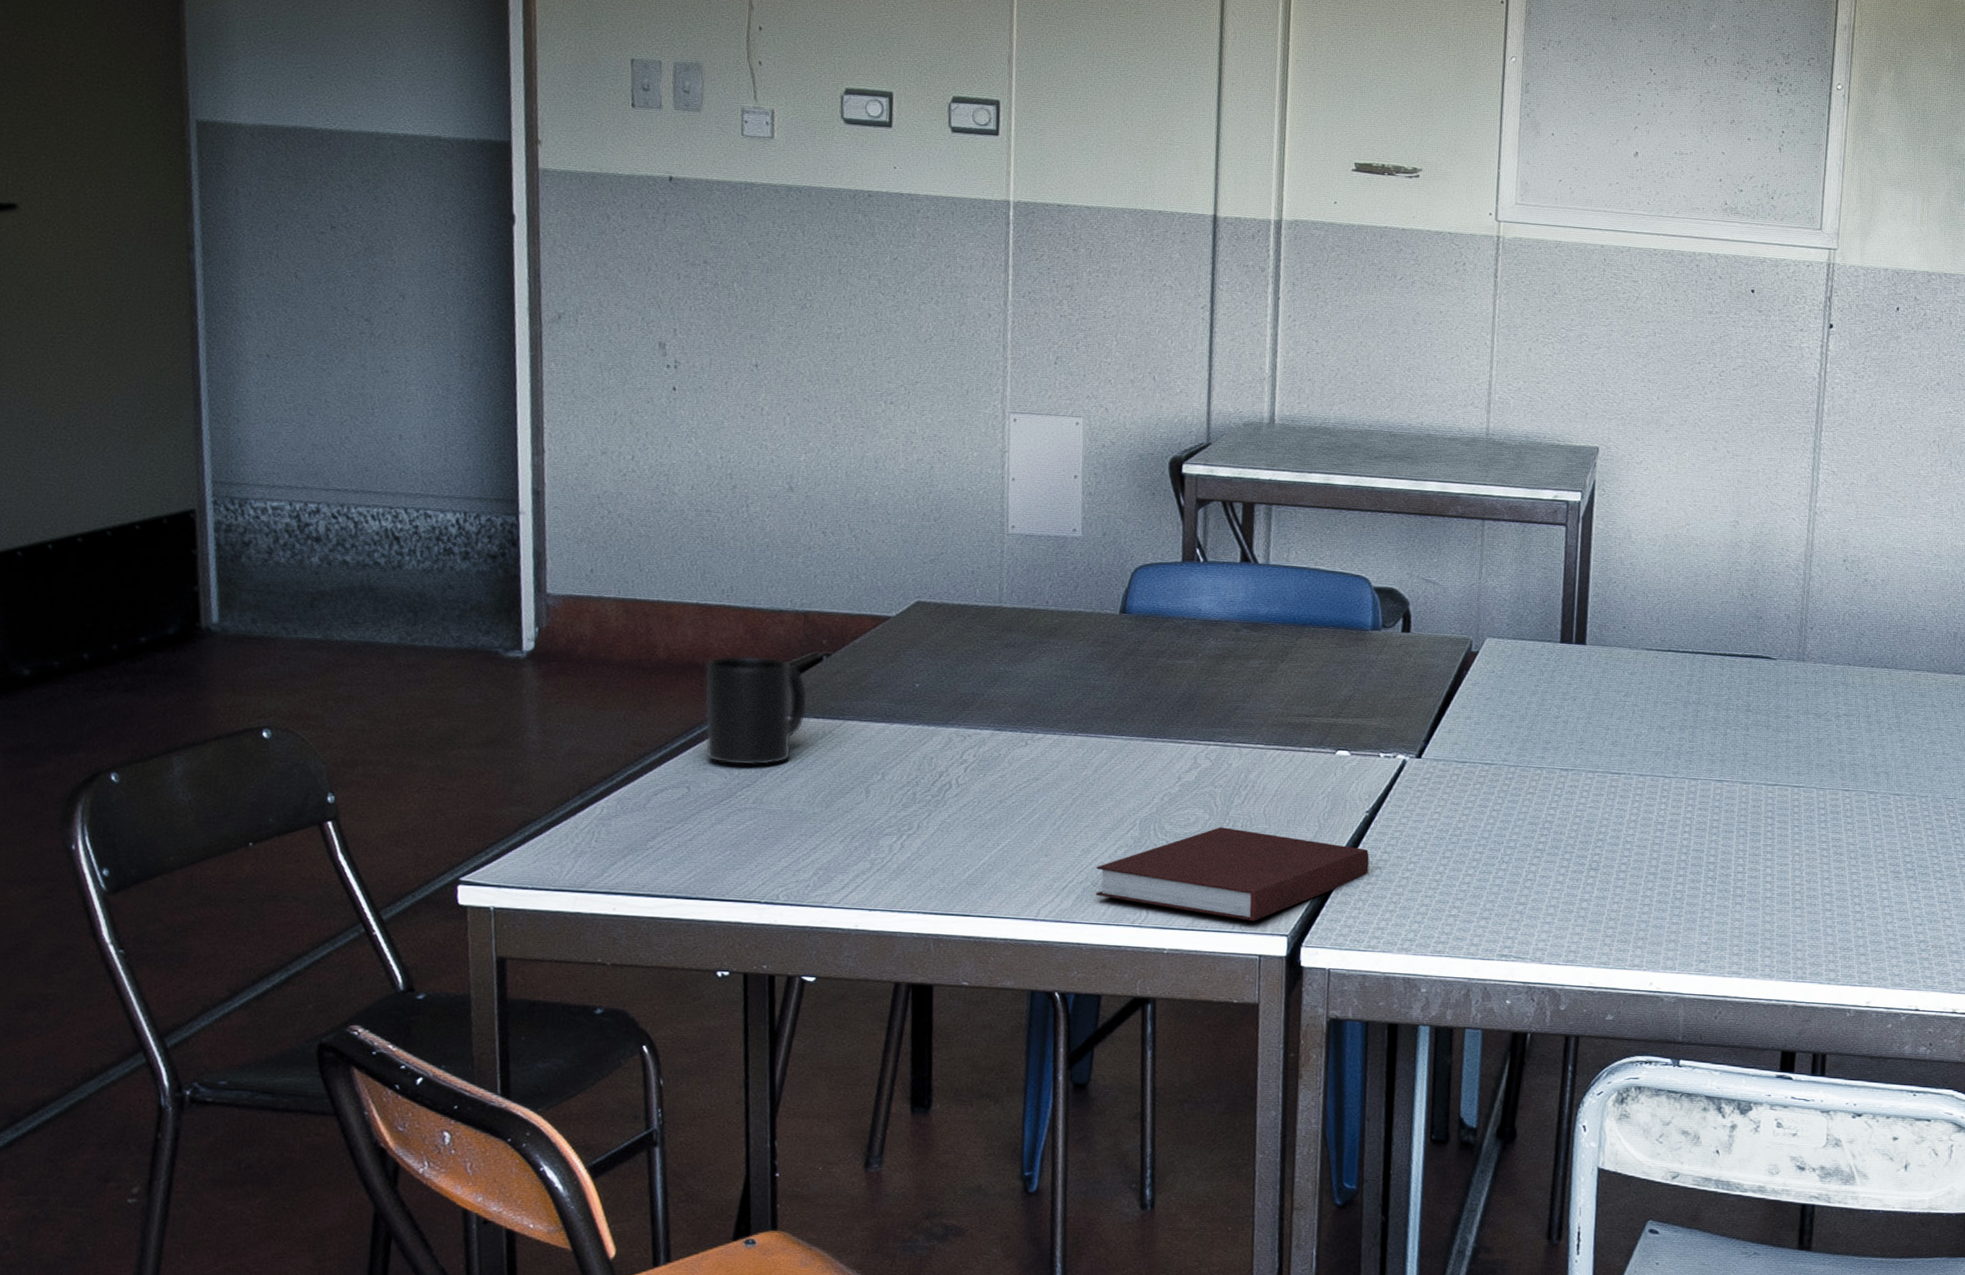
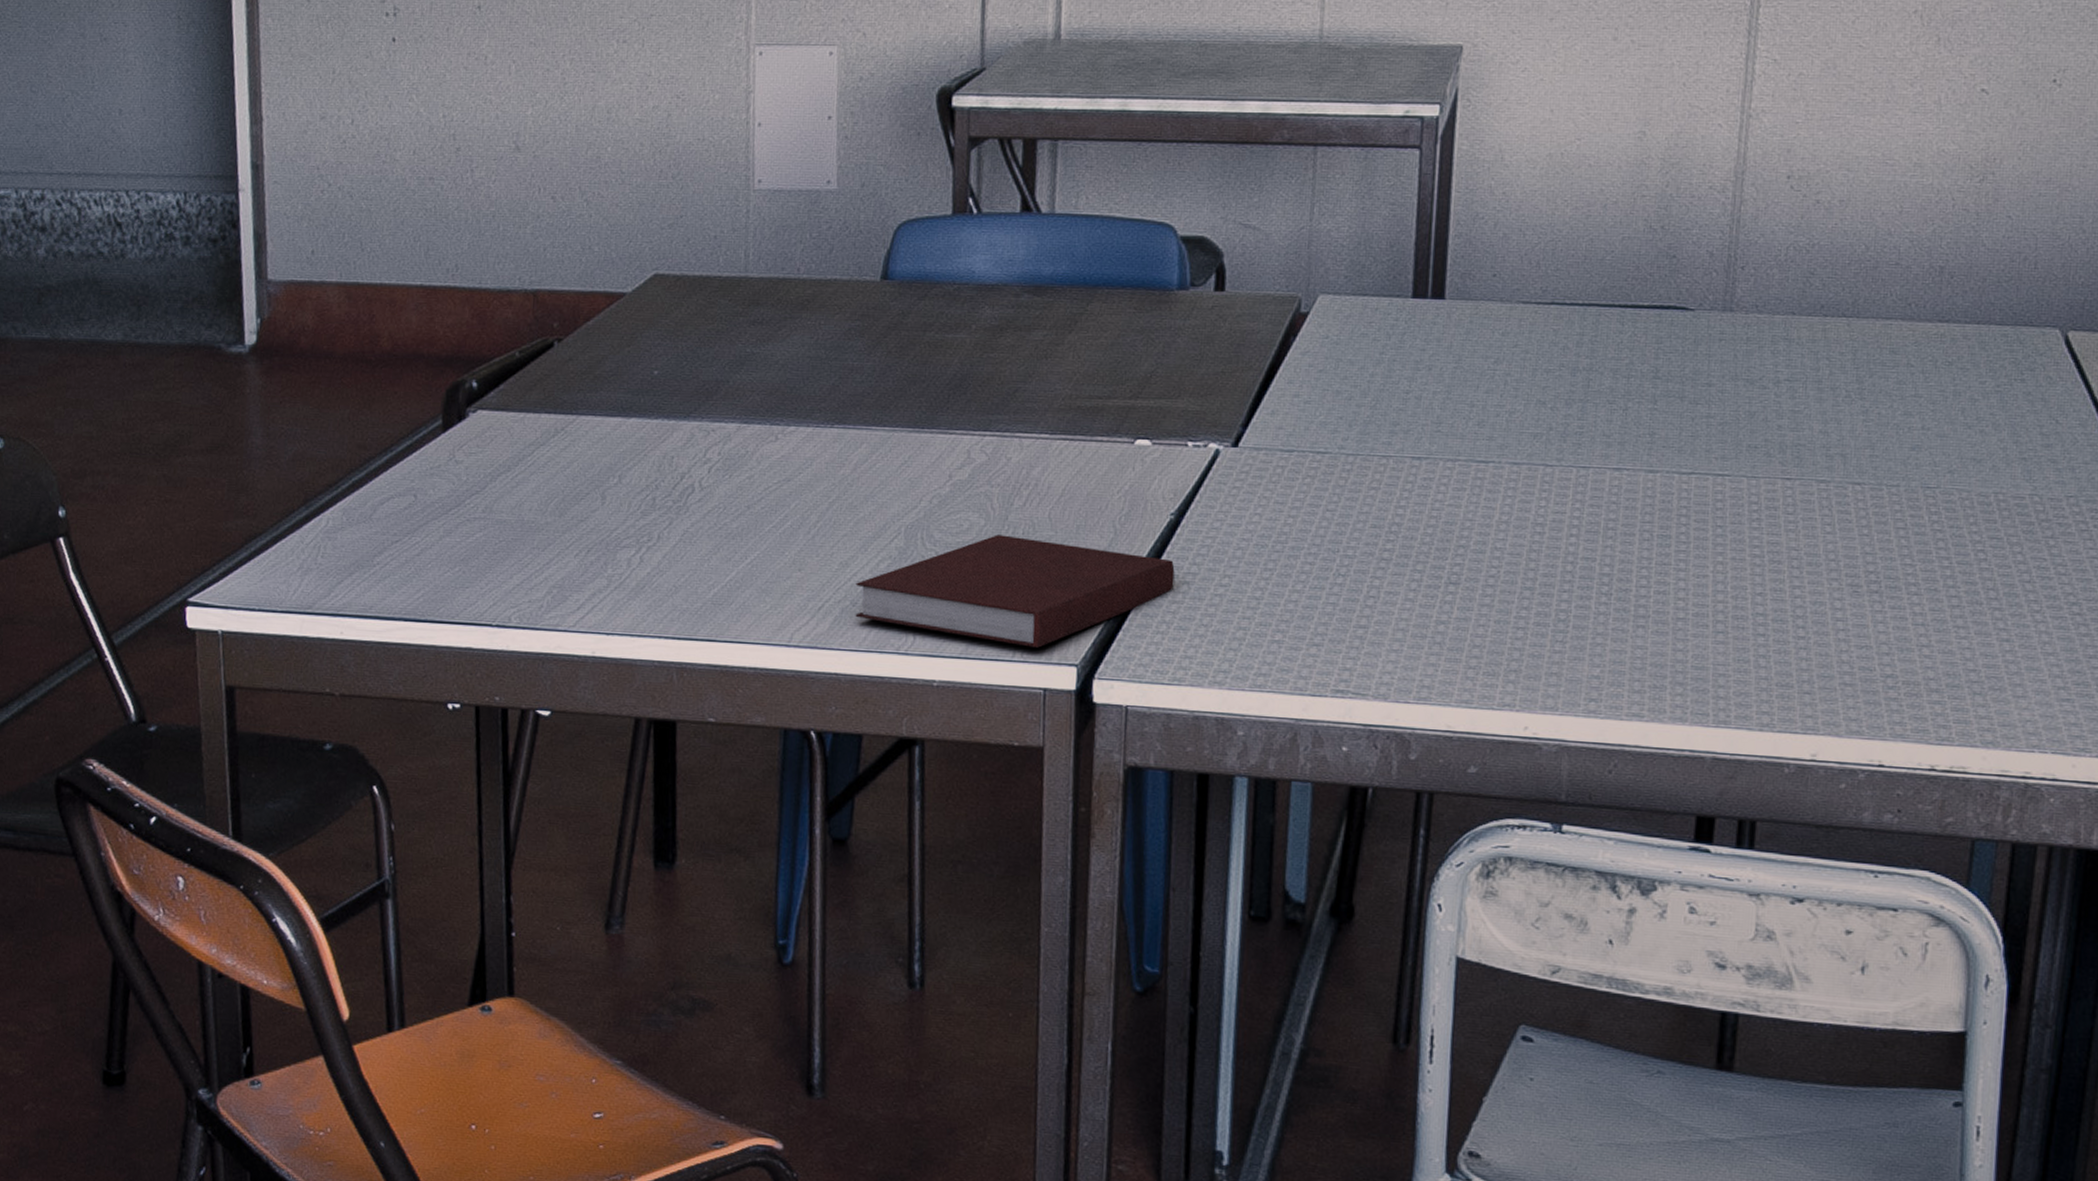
mug: present [704,655,808,766] -> none [430,343,539,470]

